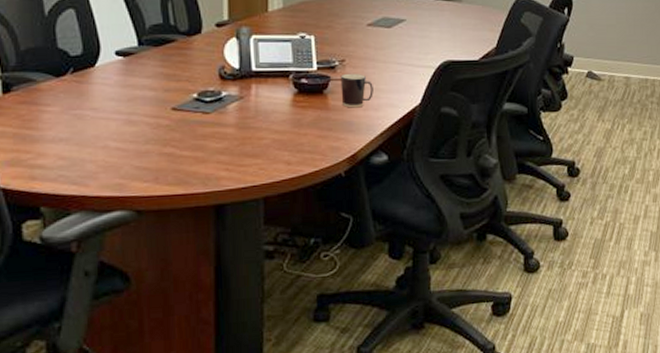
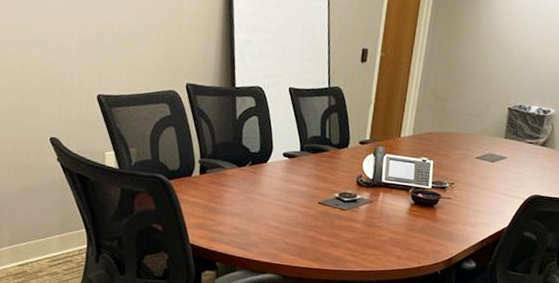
mug: present [340,73,373,108] -> none [446,194,473,223]

